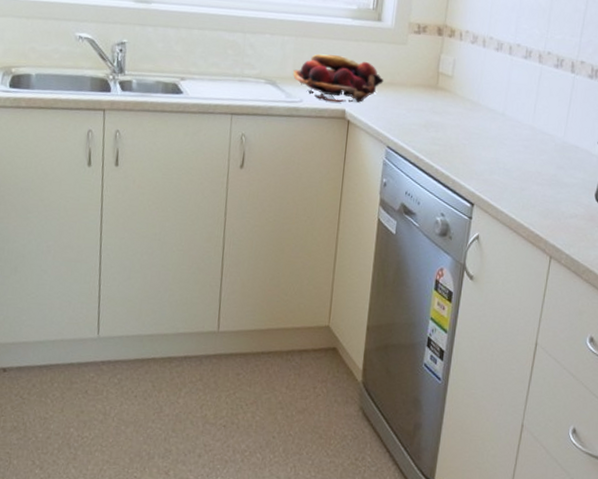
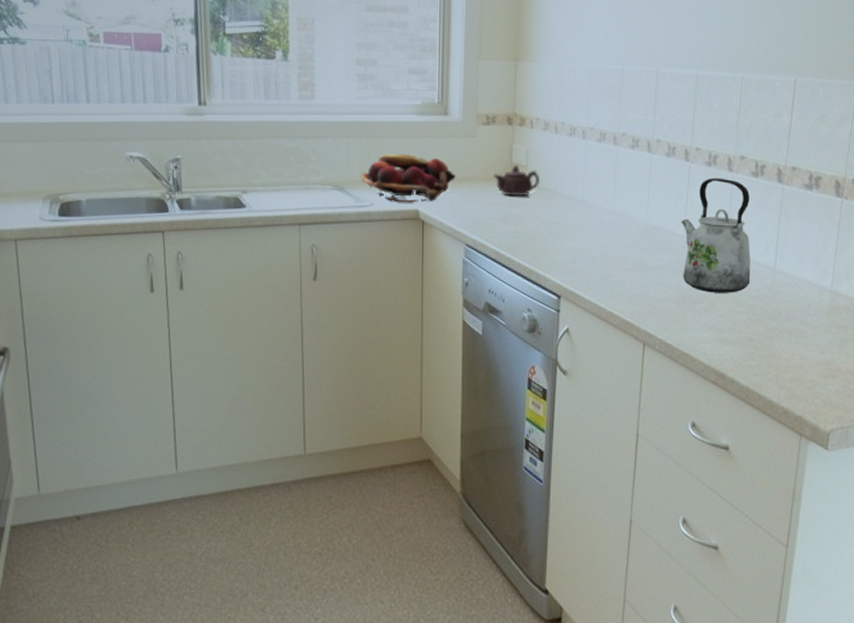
teapot: none [420,74,464,105] -> present [493,164,539,197]

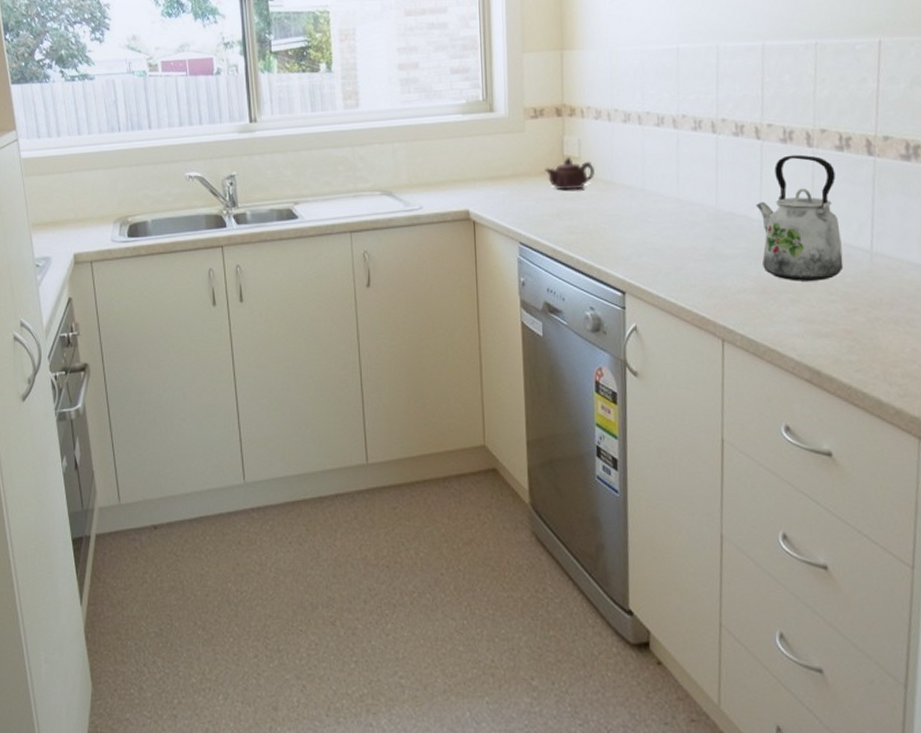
fruit basket: present [361,154,456,203] -> none [409,154,506,204]

